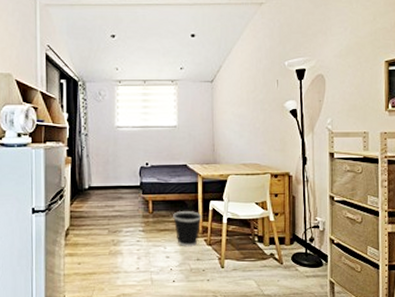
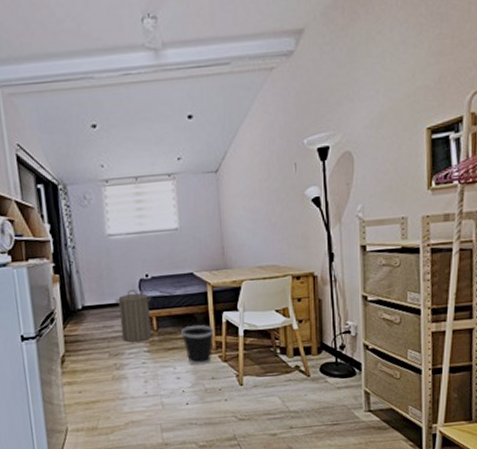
laundry hamper: none [118,175,150,222] -> present [115,290,152,343]

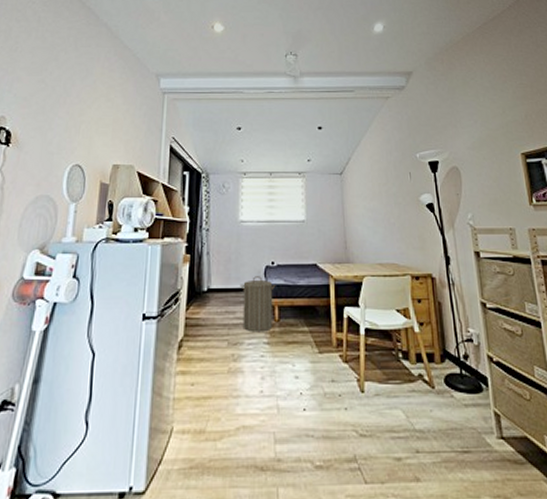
wastebasket: present [181,325,214,366] -> none [302,319,336,365]

